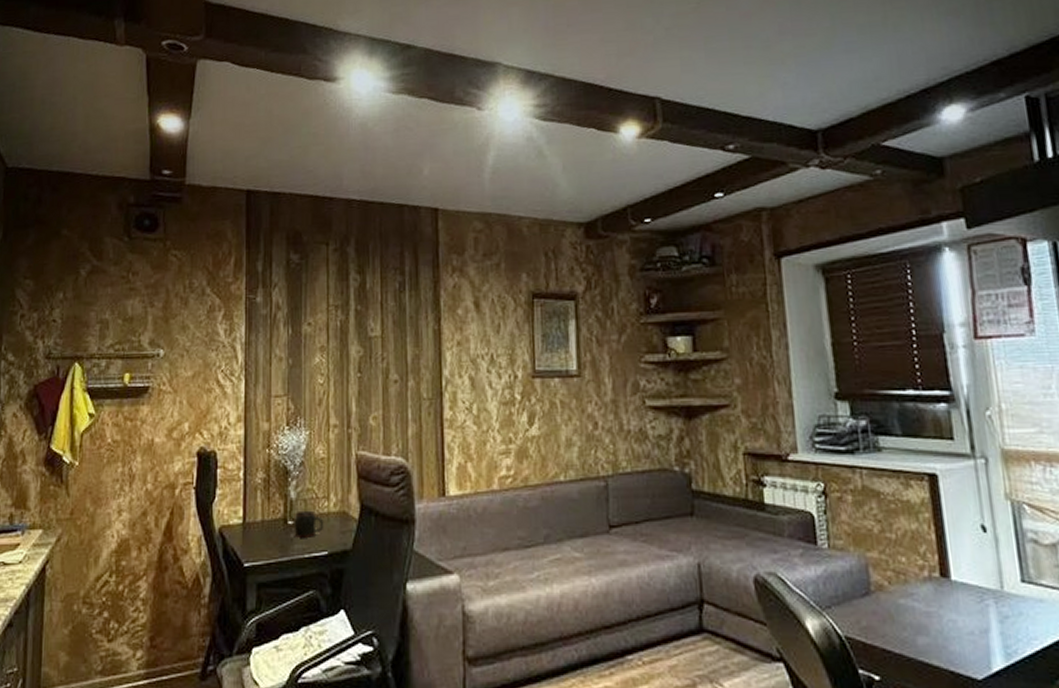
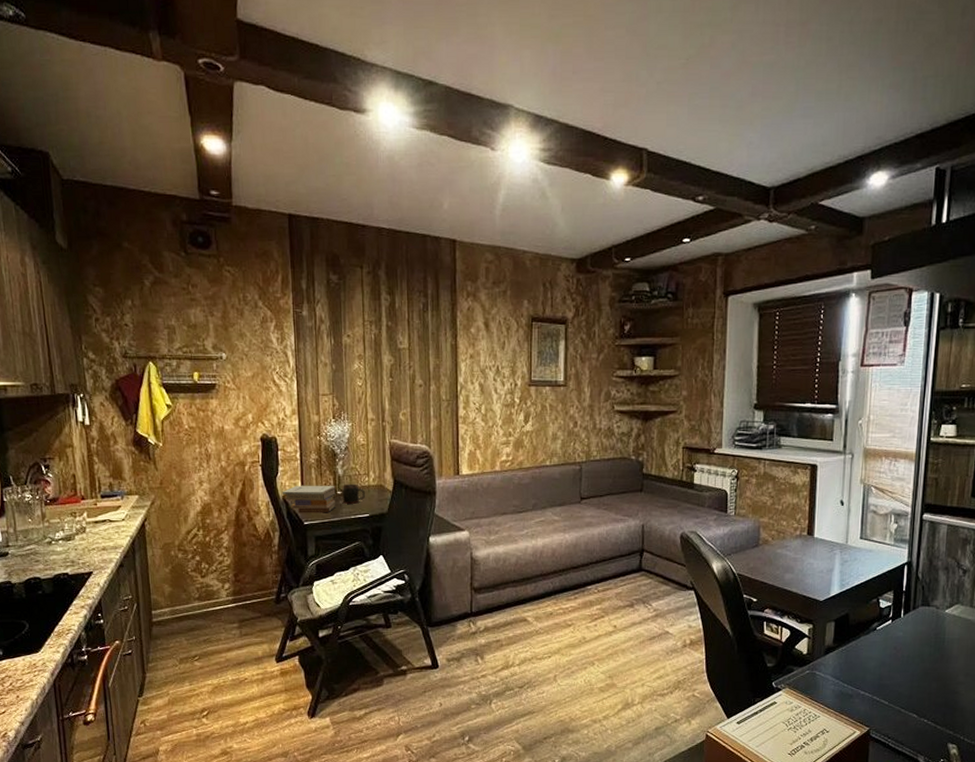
books: none [218,512,286,552] -> present [282,485,336,513]

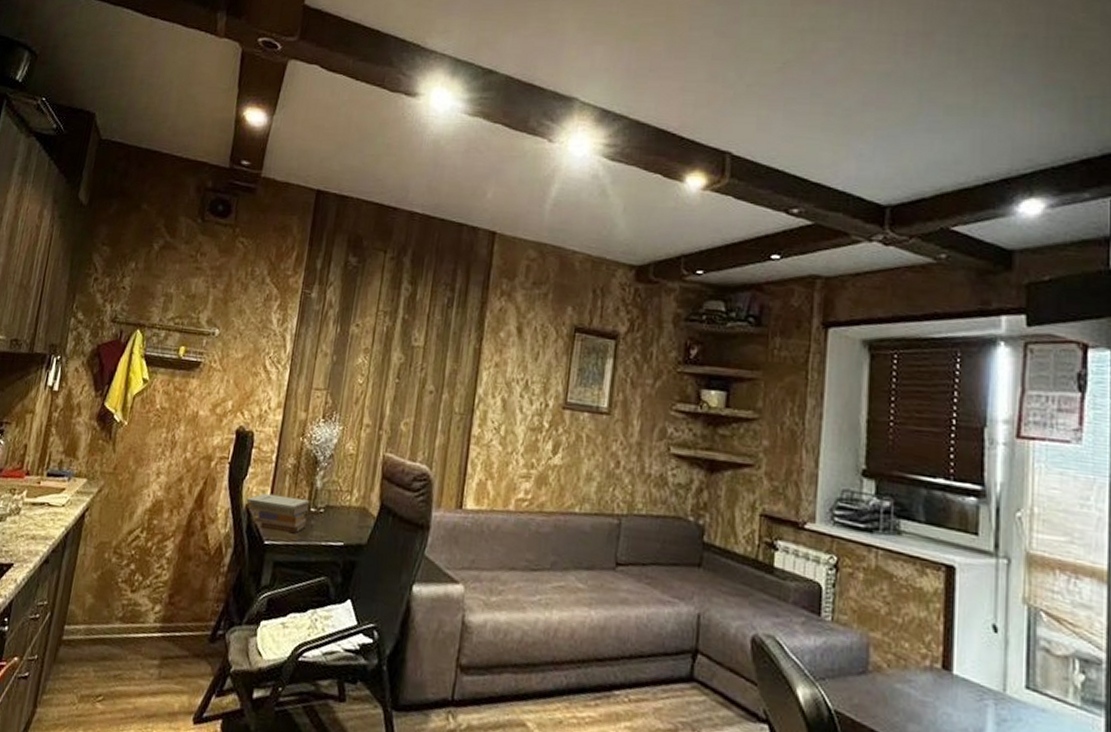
mug: present [341,483,366,504] -> none [314,500,345,527]

